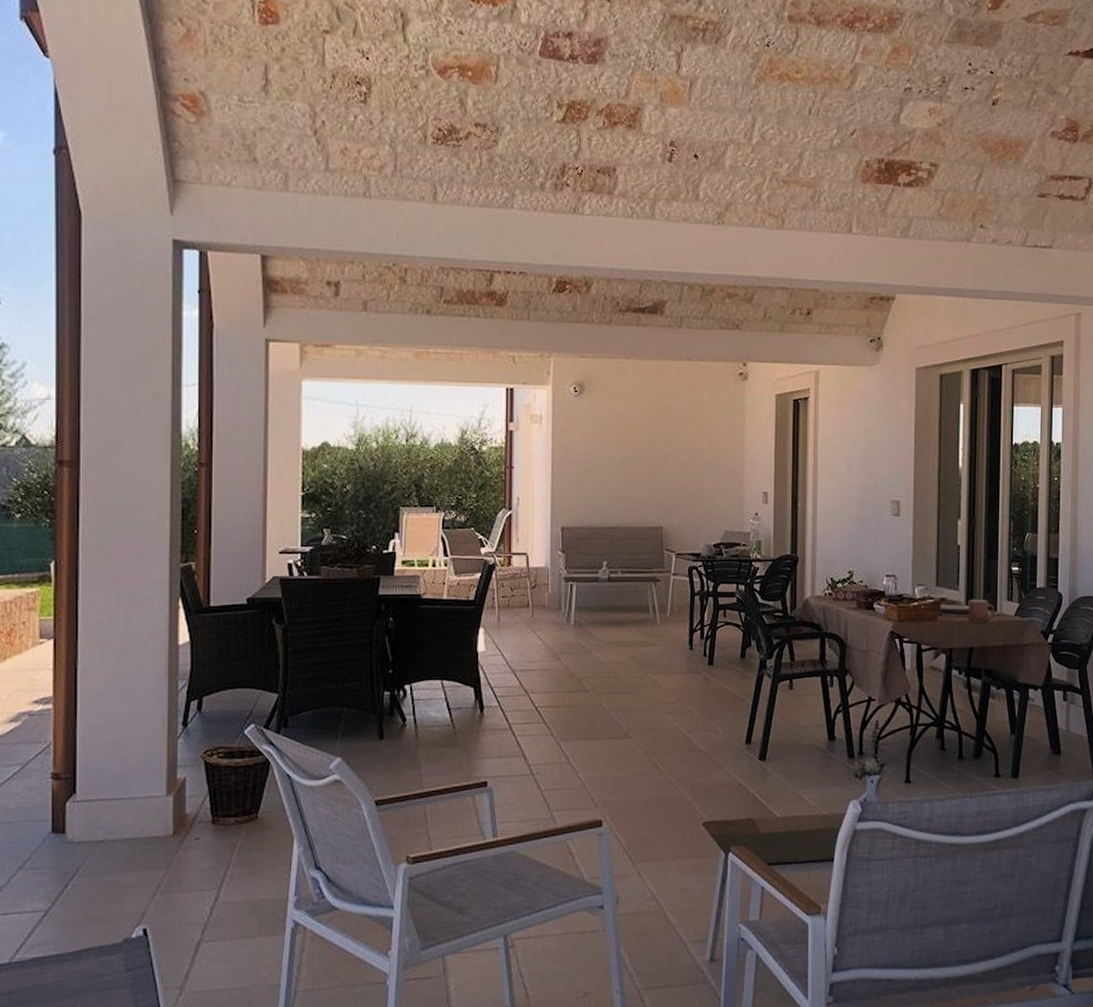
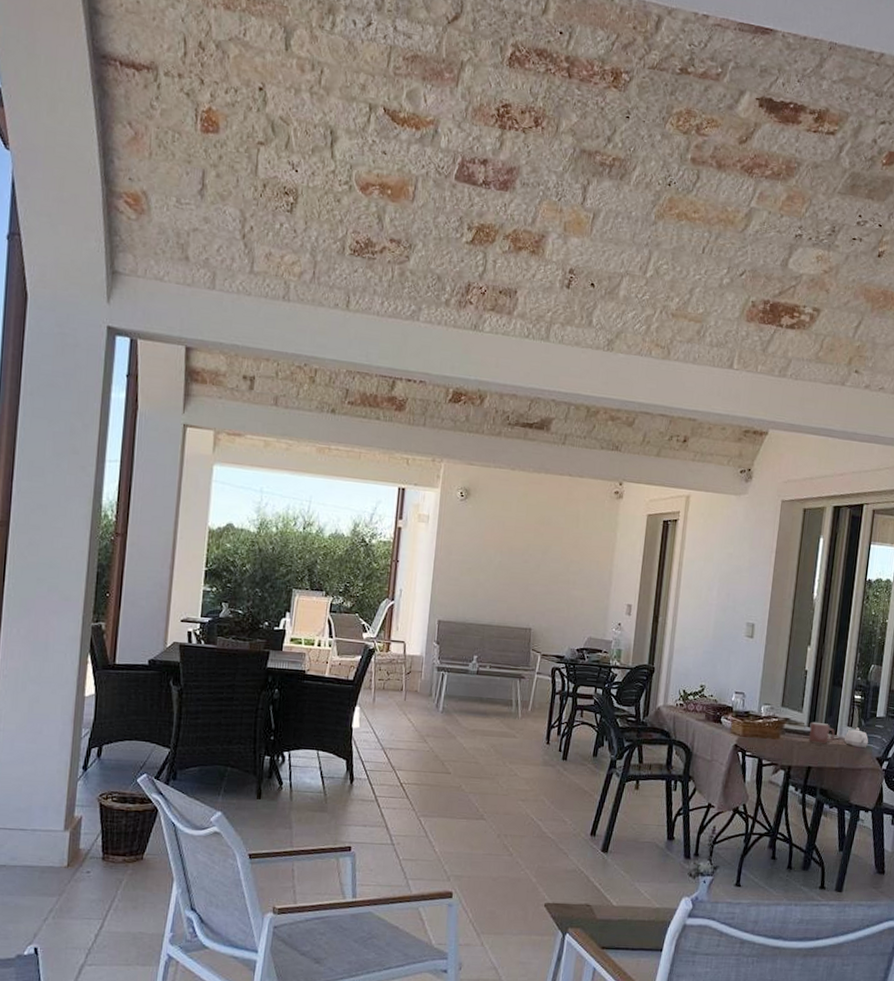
teapot: none [1005,601,1031,623] -> present [844,727,869,749]

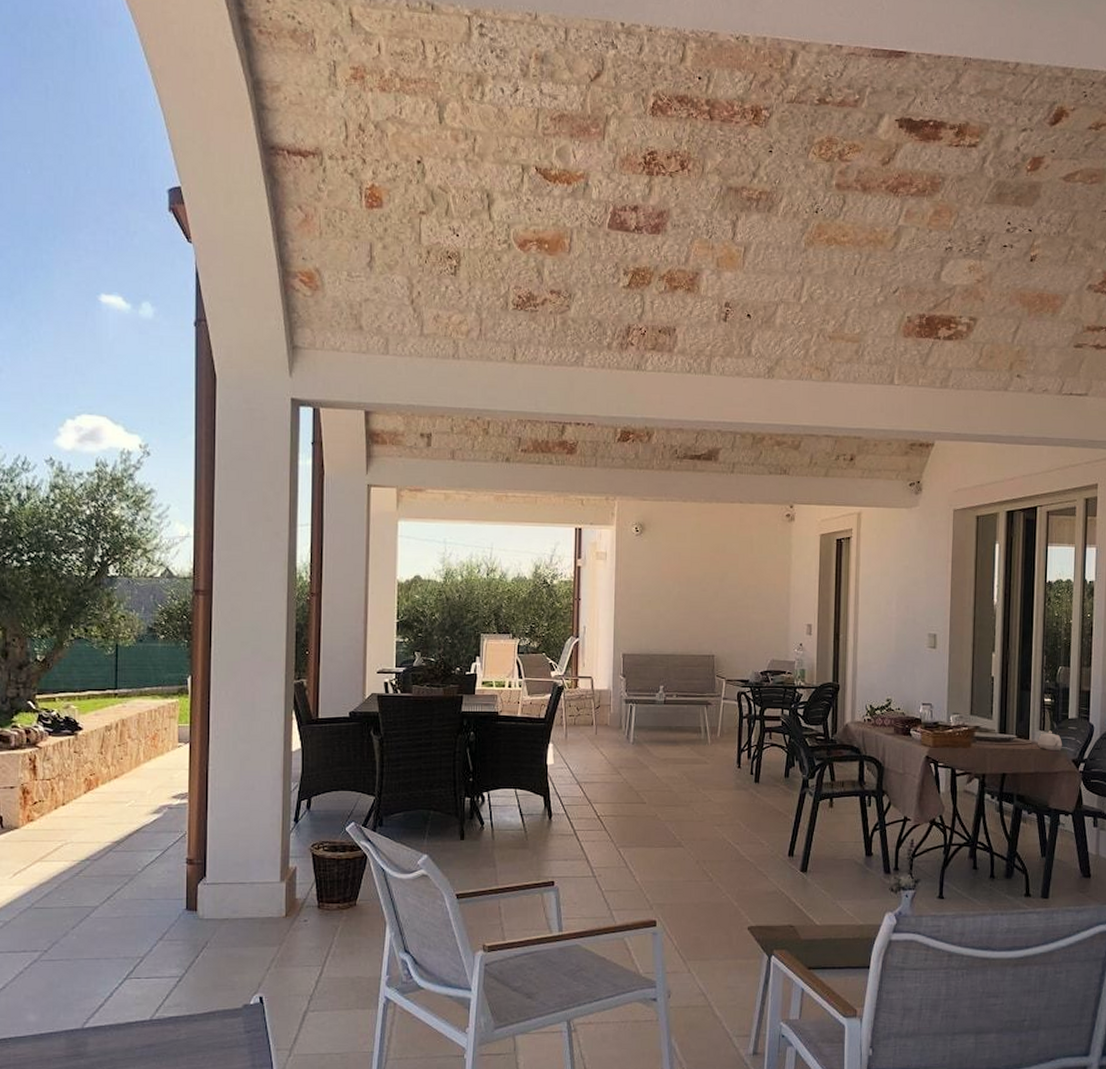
mug: present [808,721,835,745] -> none [1000,728,1027,750]

